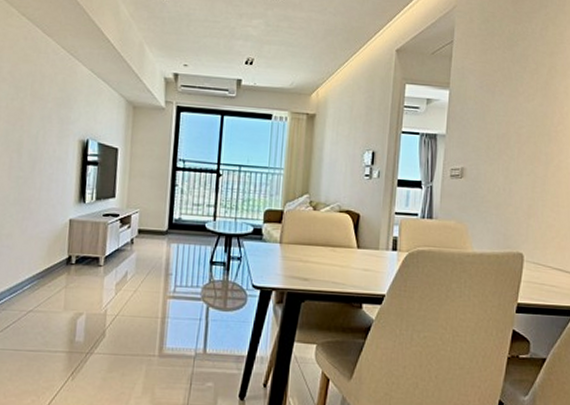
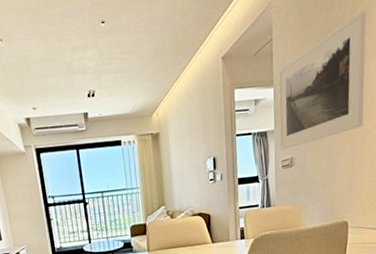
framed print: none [449,30,558,158] -> present [278,10,366,150]

